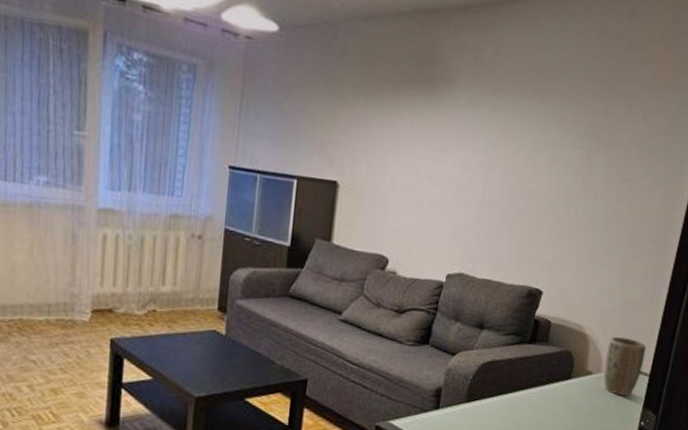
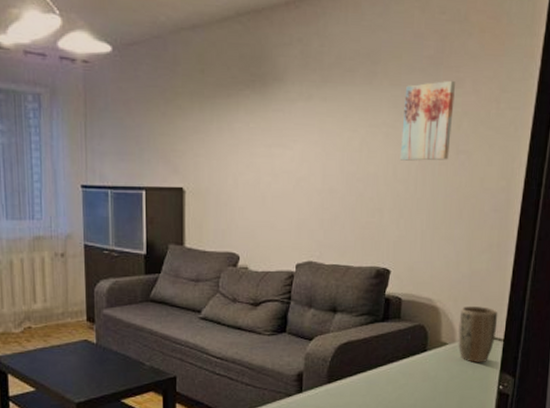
wall art: none [564,105,627,186] -> present [401,80,456,161]

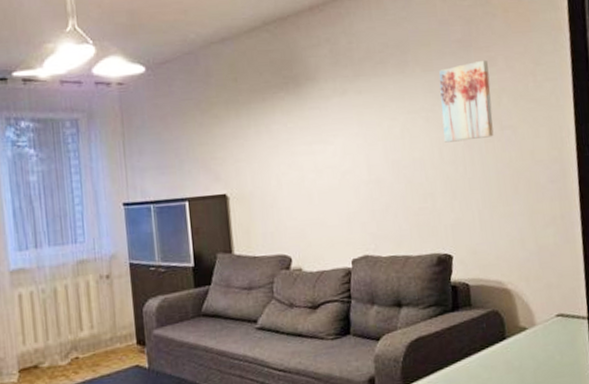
plant pot: present [458,306,498,362] -> none [534,283,578,347]

